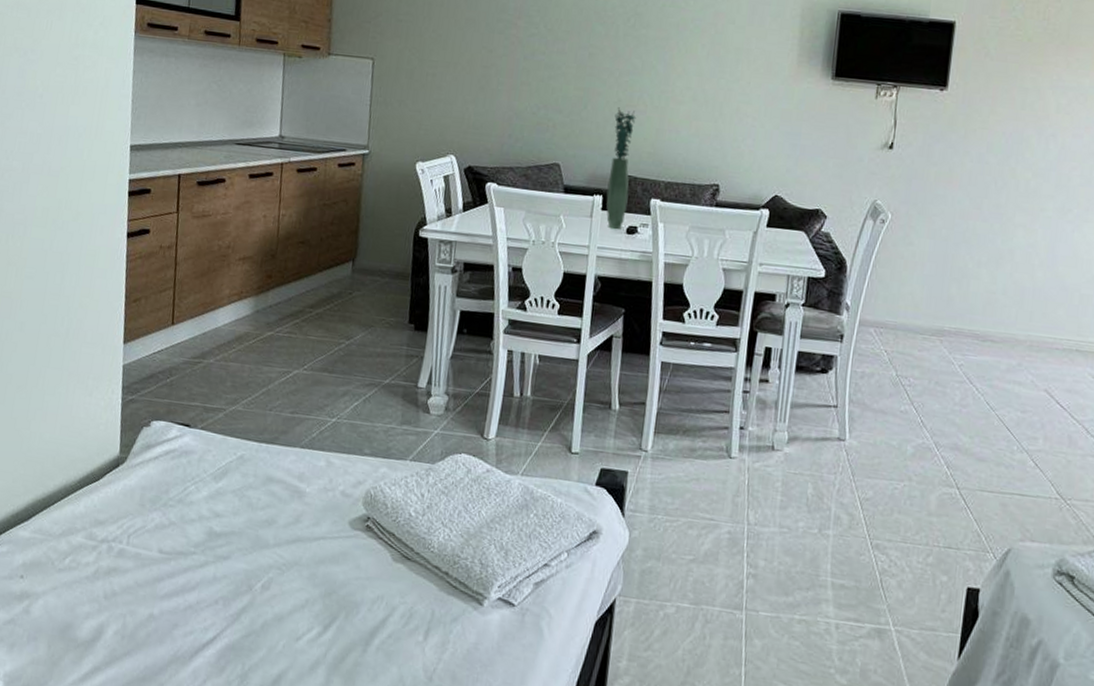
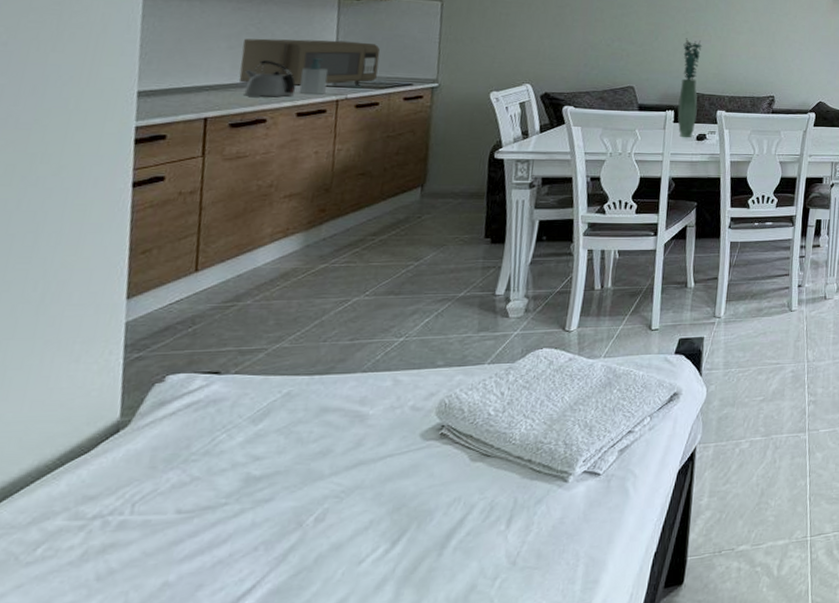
microwave: none [204,96,318,148] -> present [238,38,380,86]
kettle: none [208,119,249,158] -> present [244,60,296,98]
soap bottle: none [251,118,275,157] -> present [299,58,328,95]

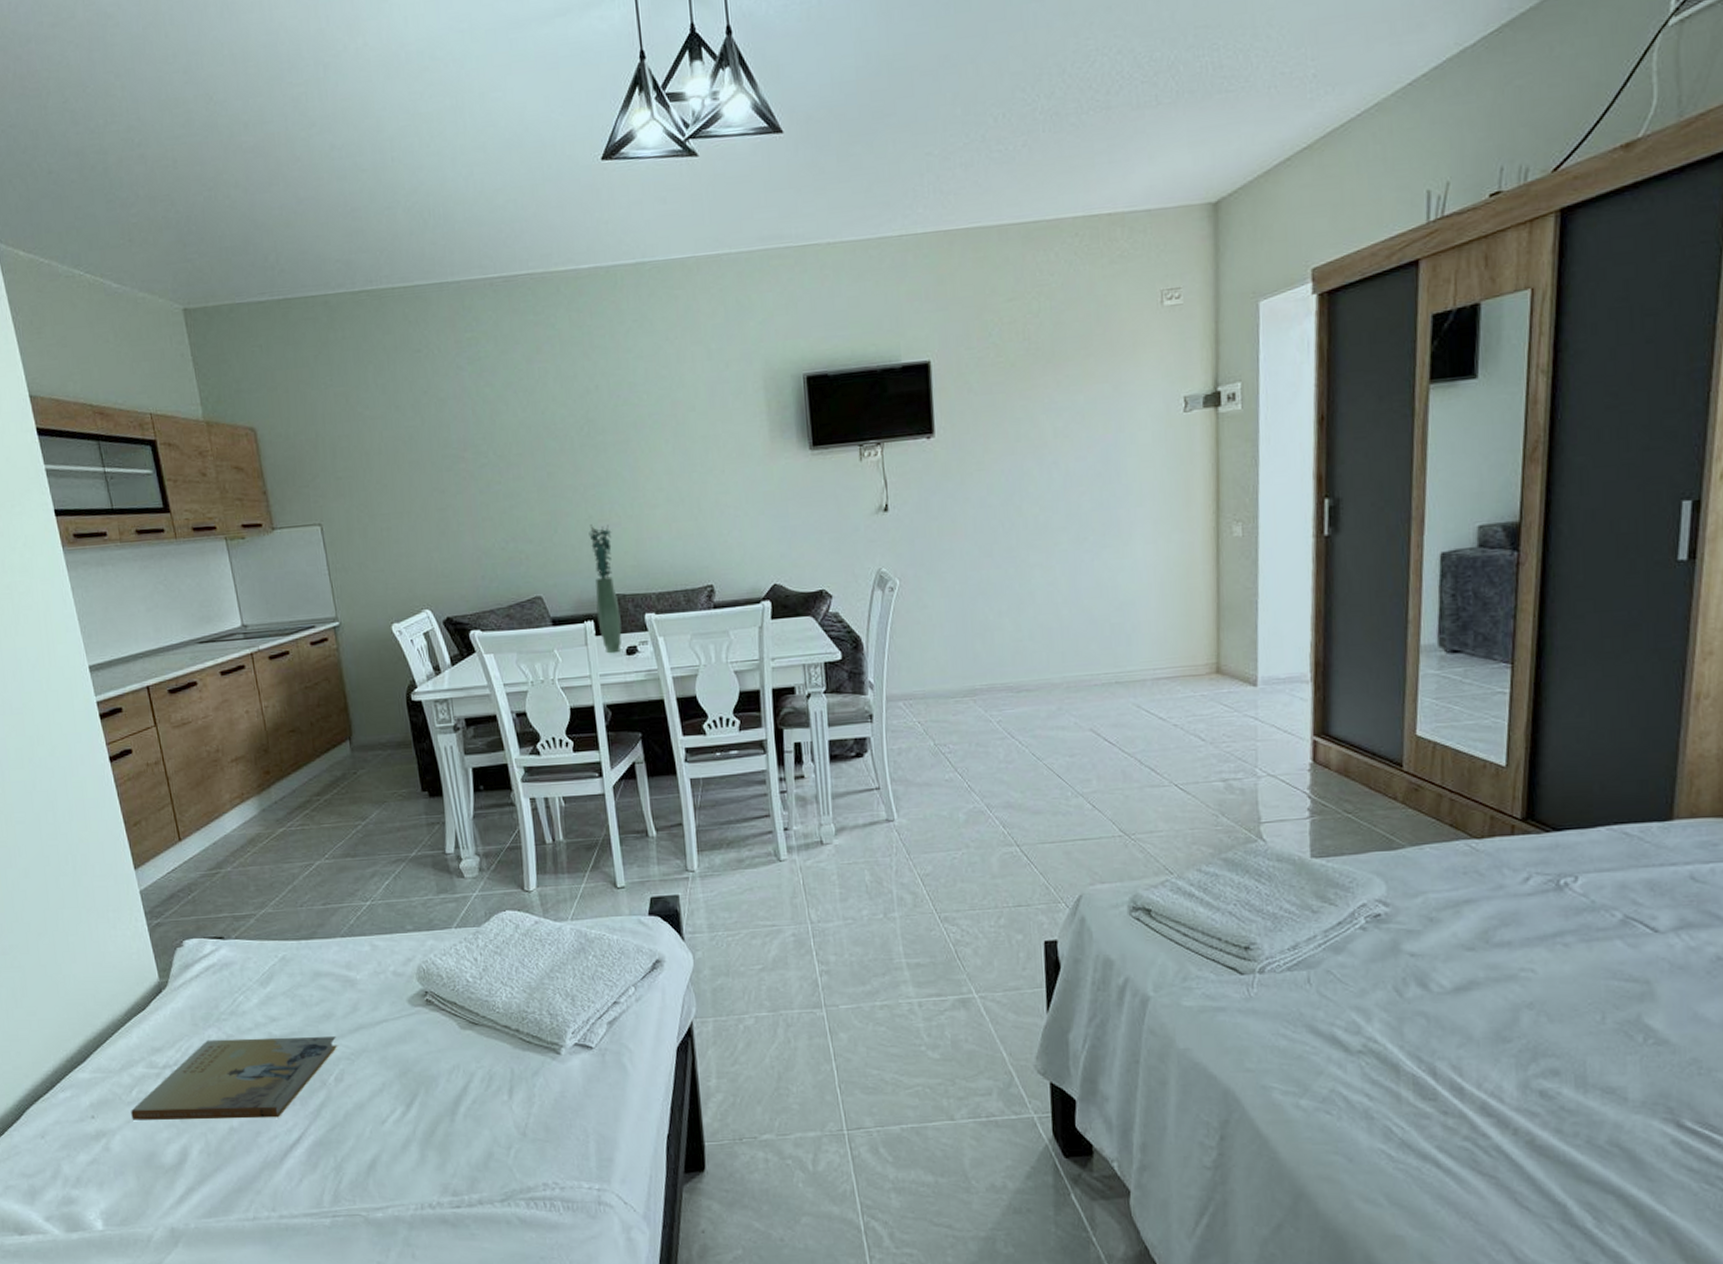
book: none [25,474,329,584] -> present [131,1036,338,1120]
microwave: present [238,38,380,86] -> none [157,585,280,646]
kettle: present [244,60,296,98] -> none [166,619,213,661]
soap bottle: present [299,58,328,95] -> none [212,609,239,652]

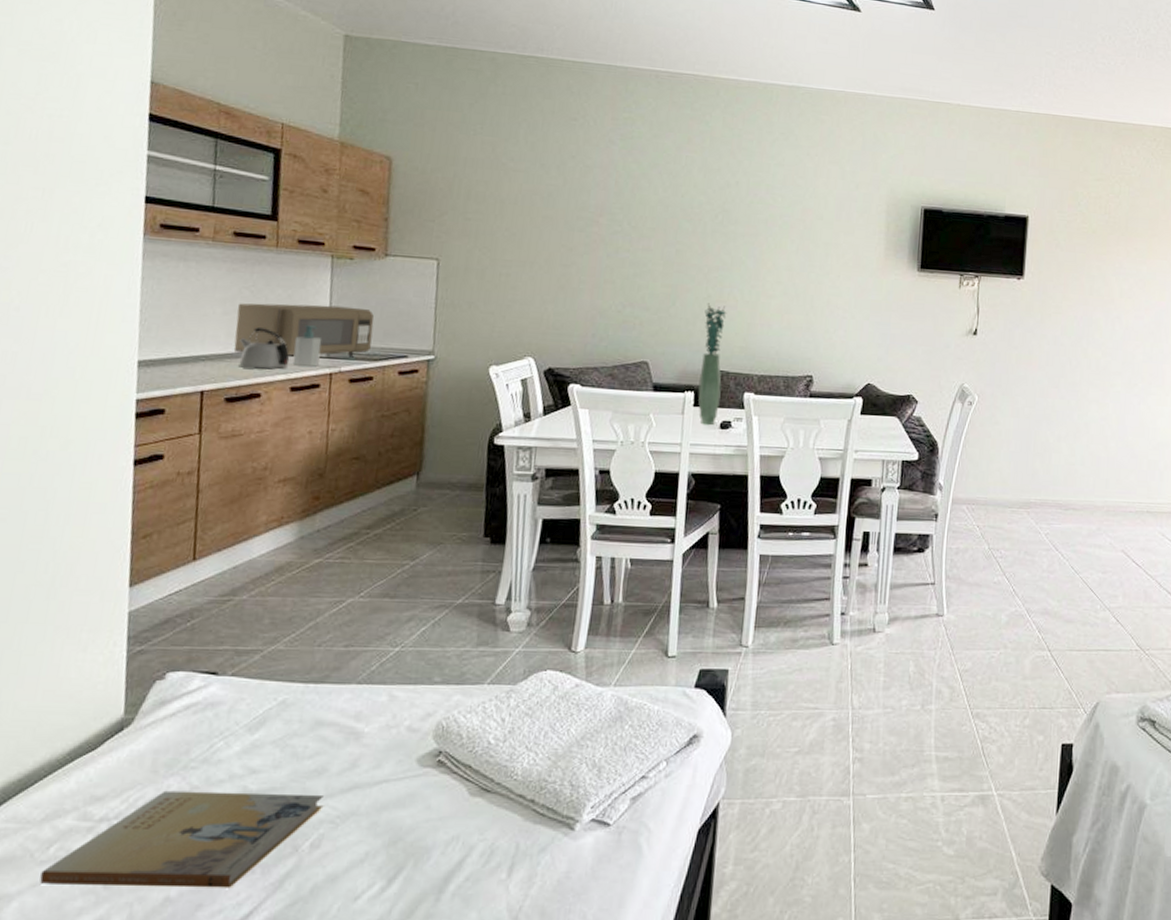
microwave: none [157,585,280,646] -> present [233,303,374,356]
kettle: none [166,619,213,661] -> present [239,327,289,370]
soap bottle: none [212,609,239,652] -> present [292,325,322,368]

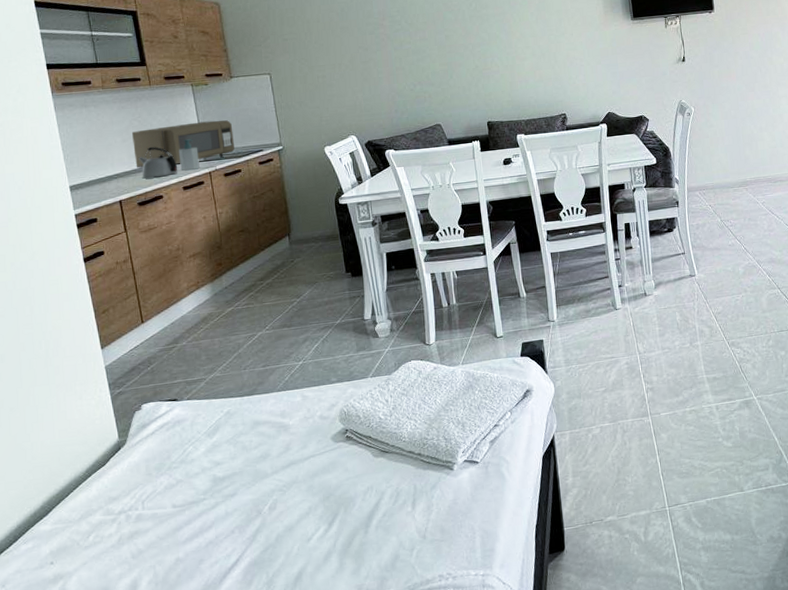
book: present [39,790,324,888] -> none [87,473,272,562]
vase: present [698,303,727,425] -> none [476,72,500,164]

